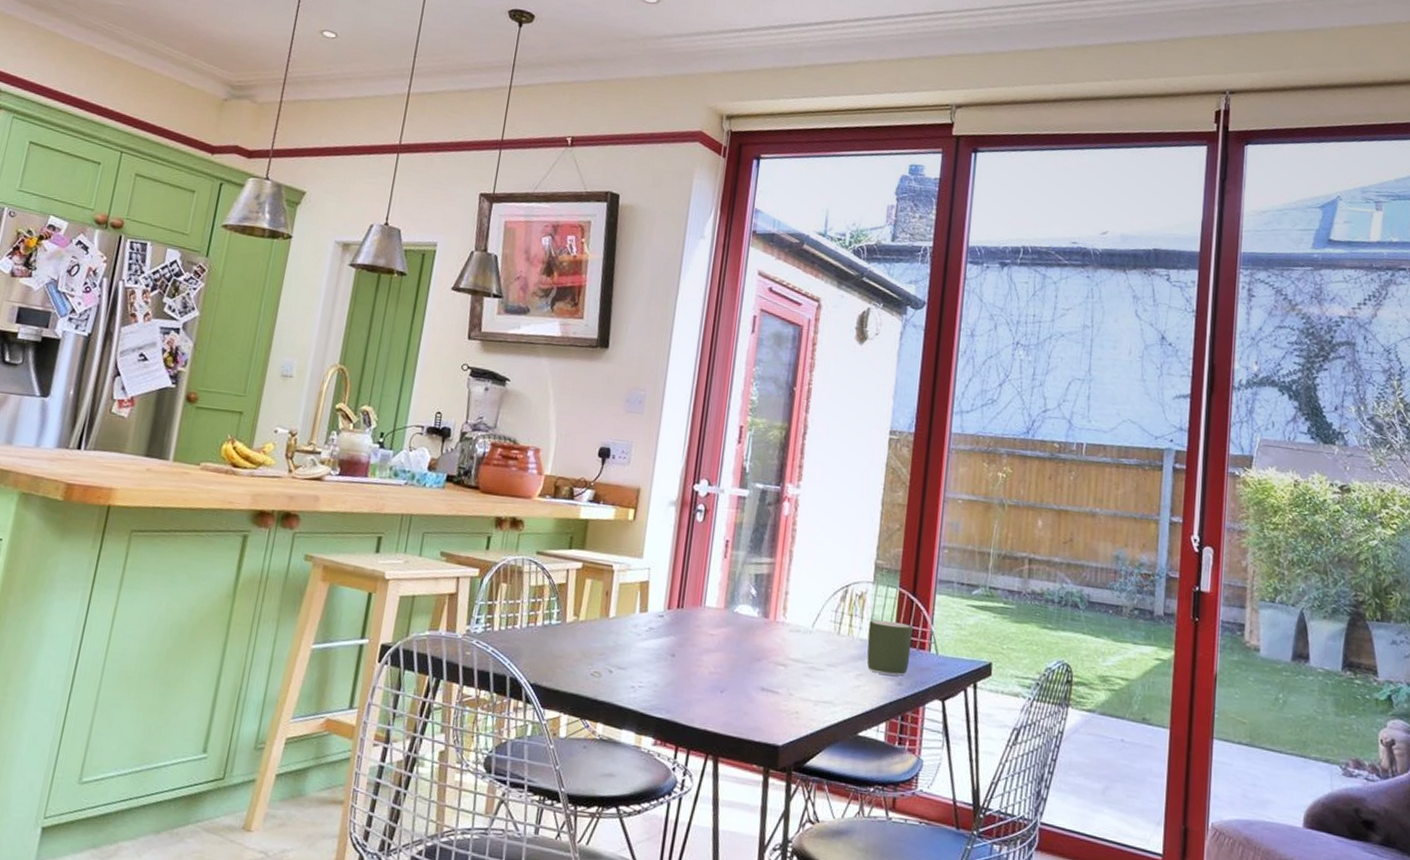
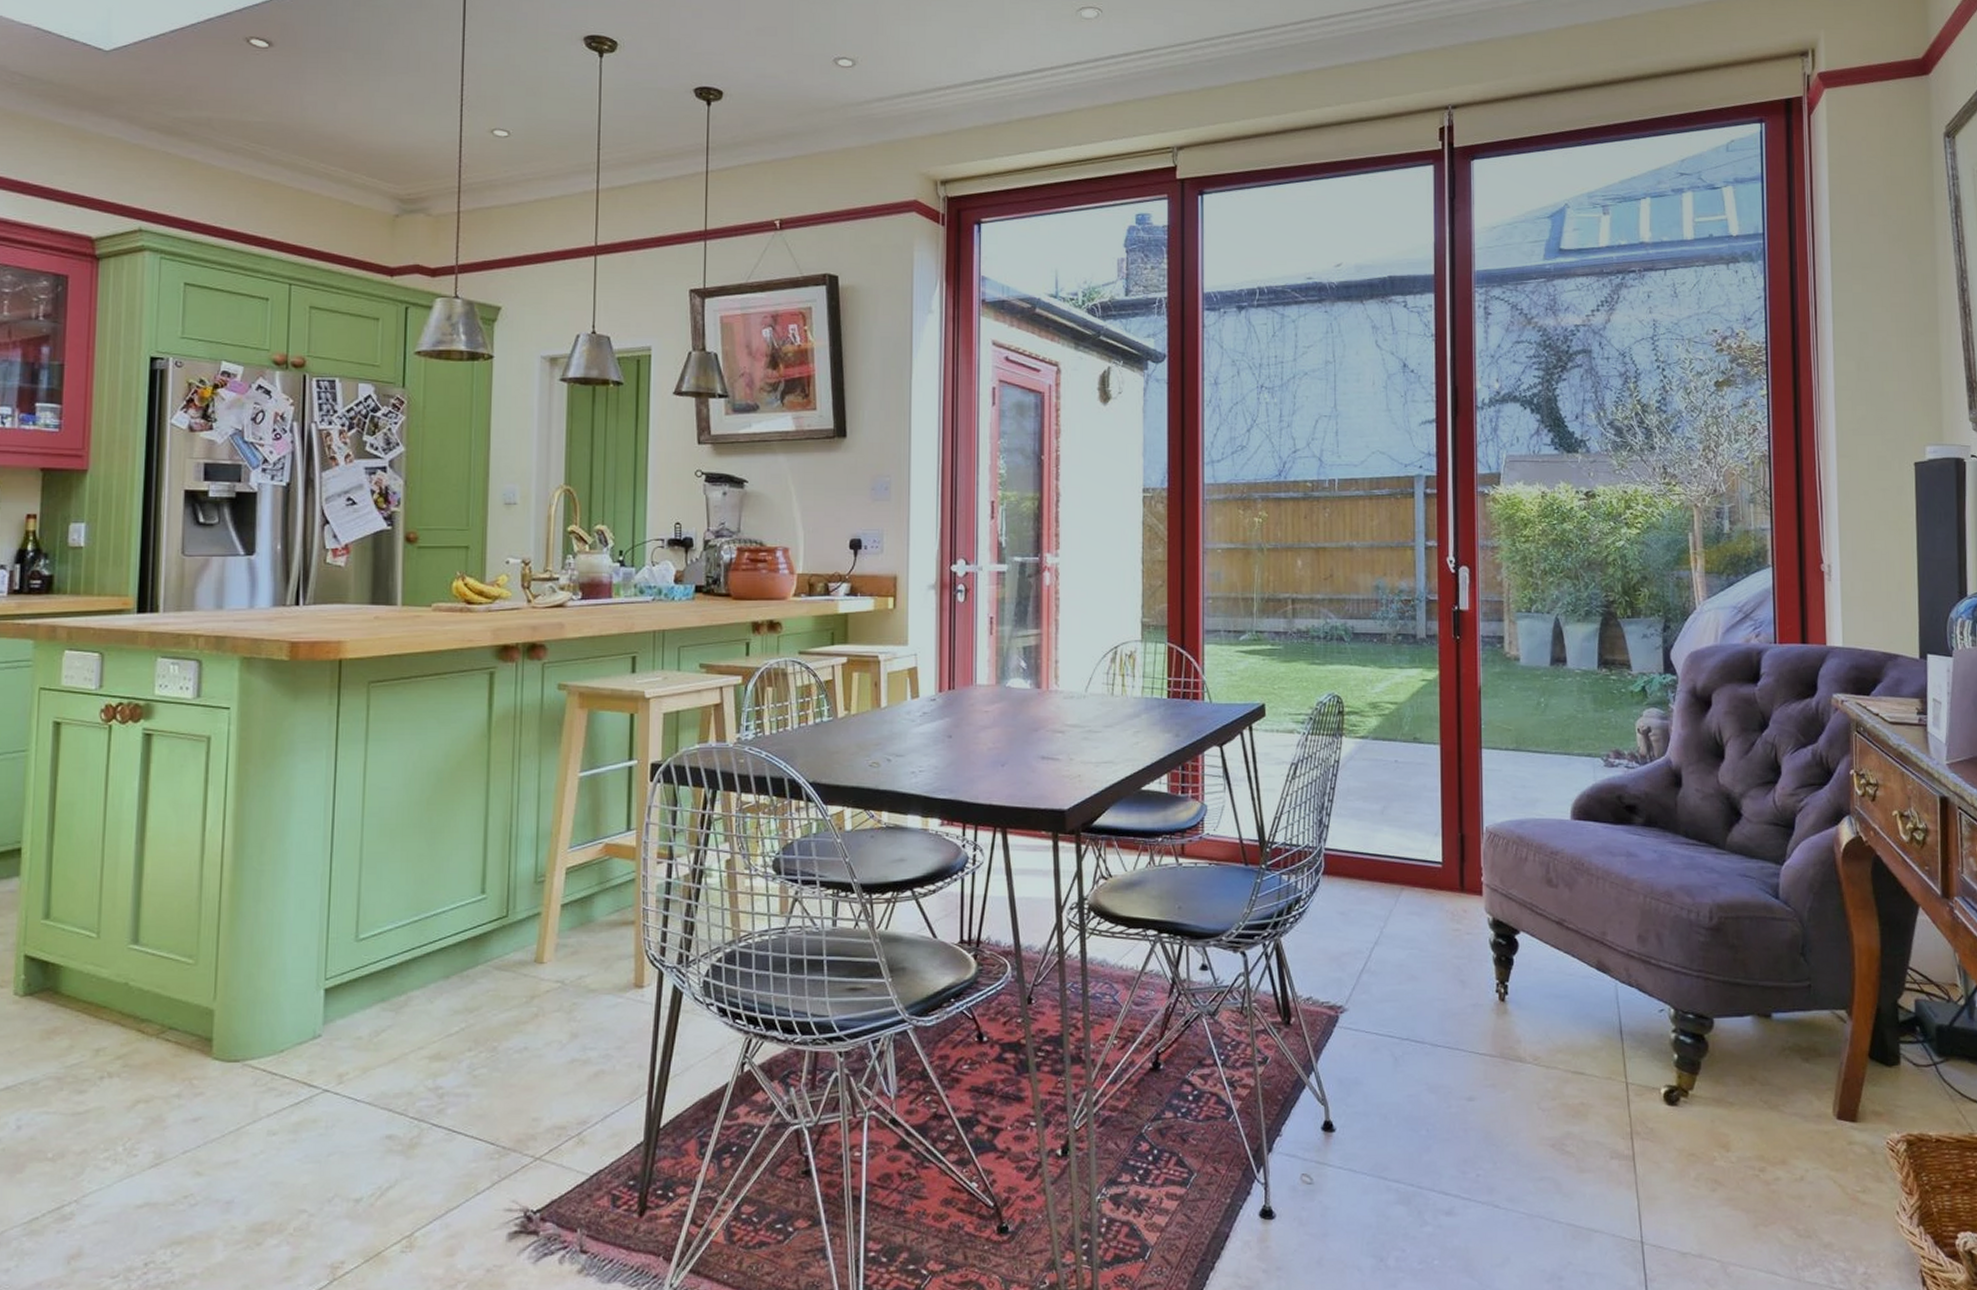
mug: present [867,619,913,676] -> none [1141,676,1185,728]

